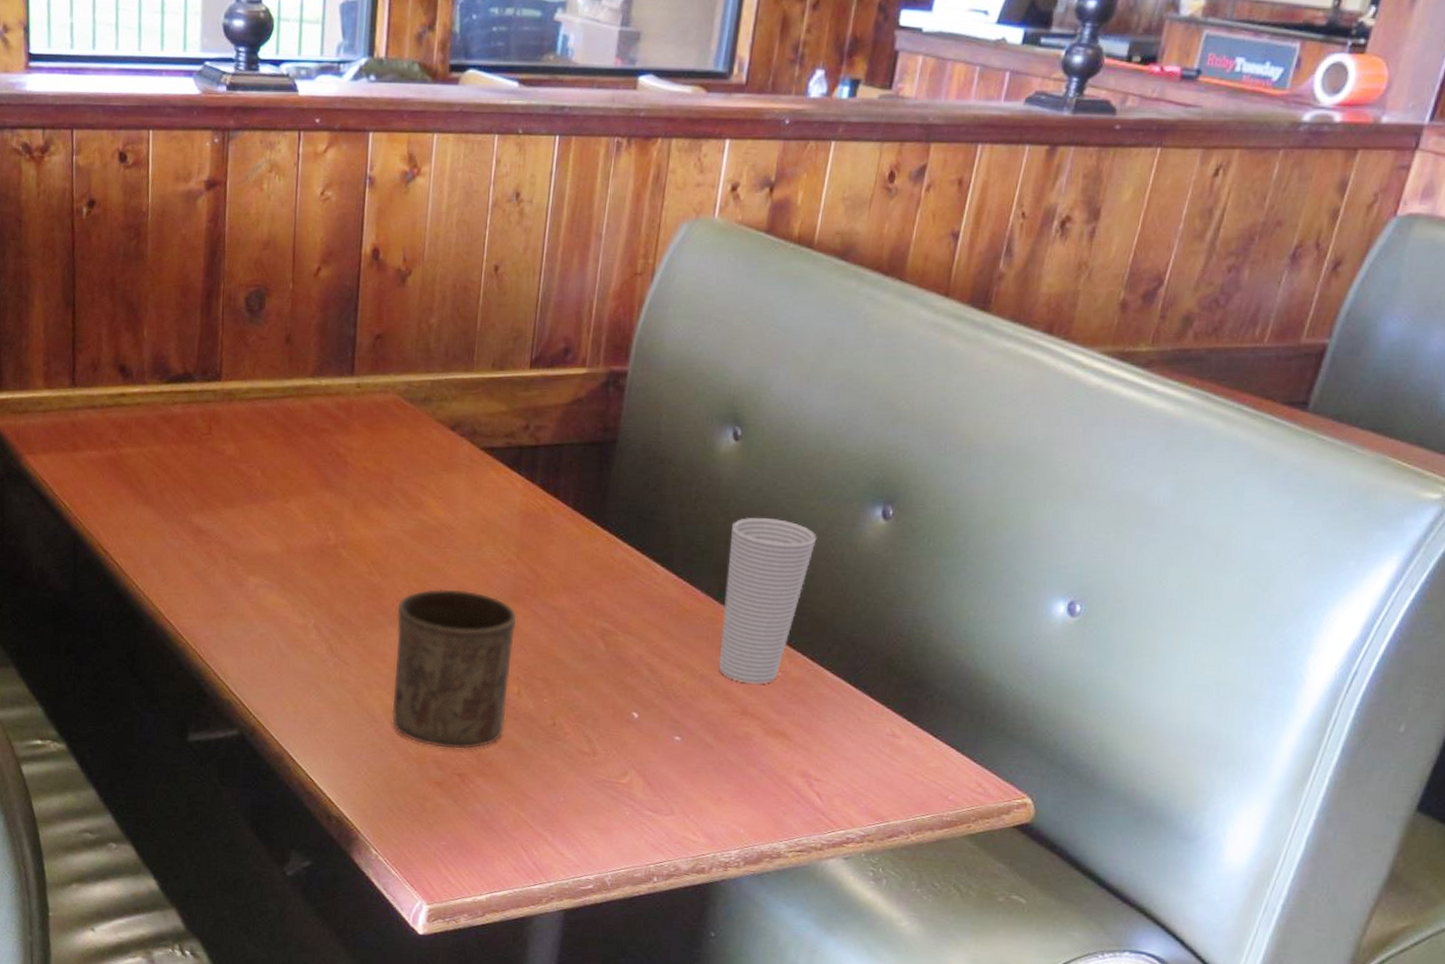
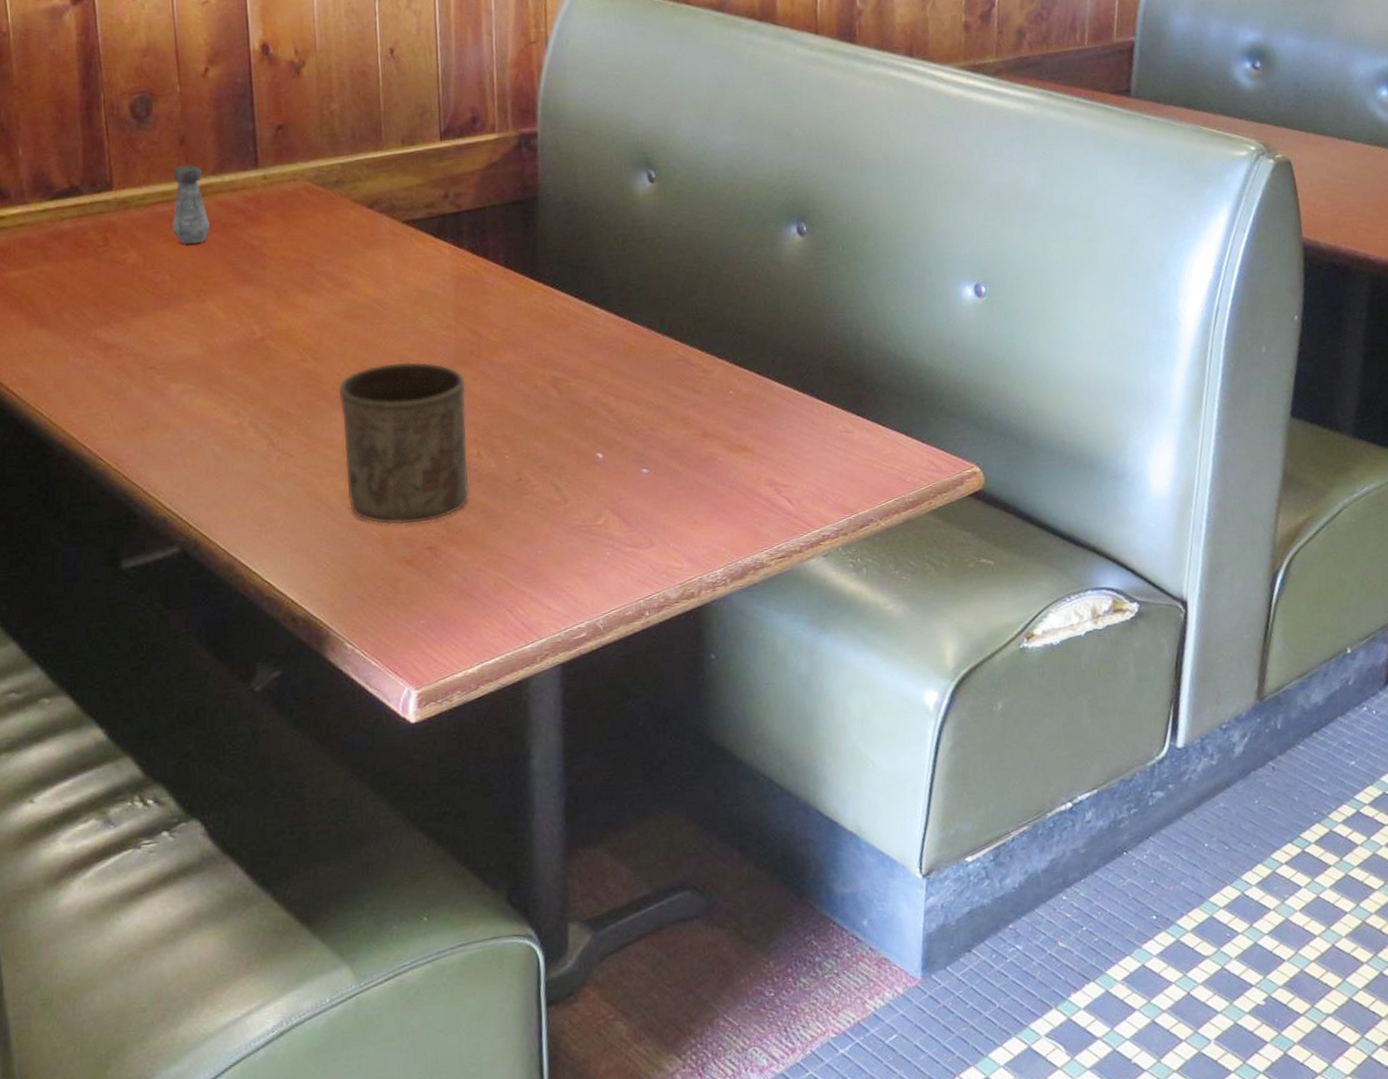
salt shaker: none [268,364,303,444] -> present [172,165,210,245]
cup: present [719,516,817,684] -> none [662,248,743,406]

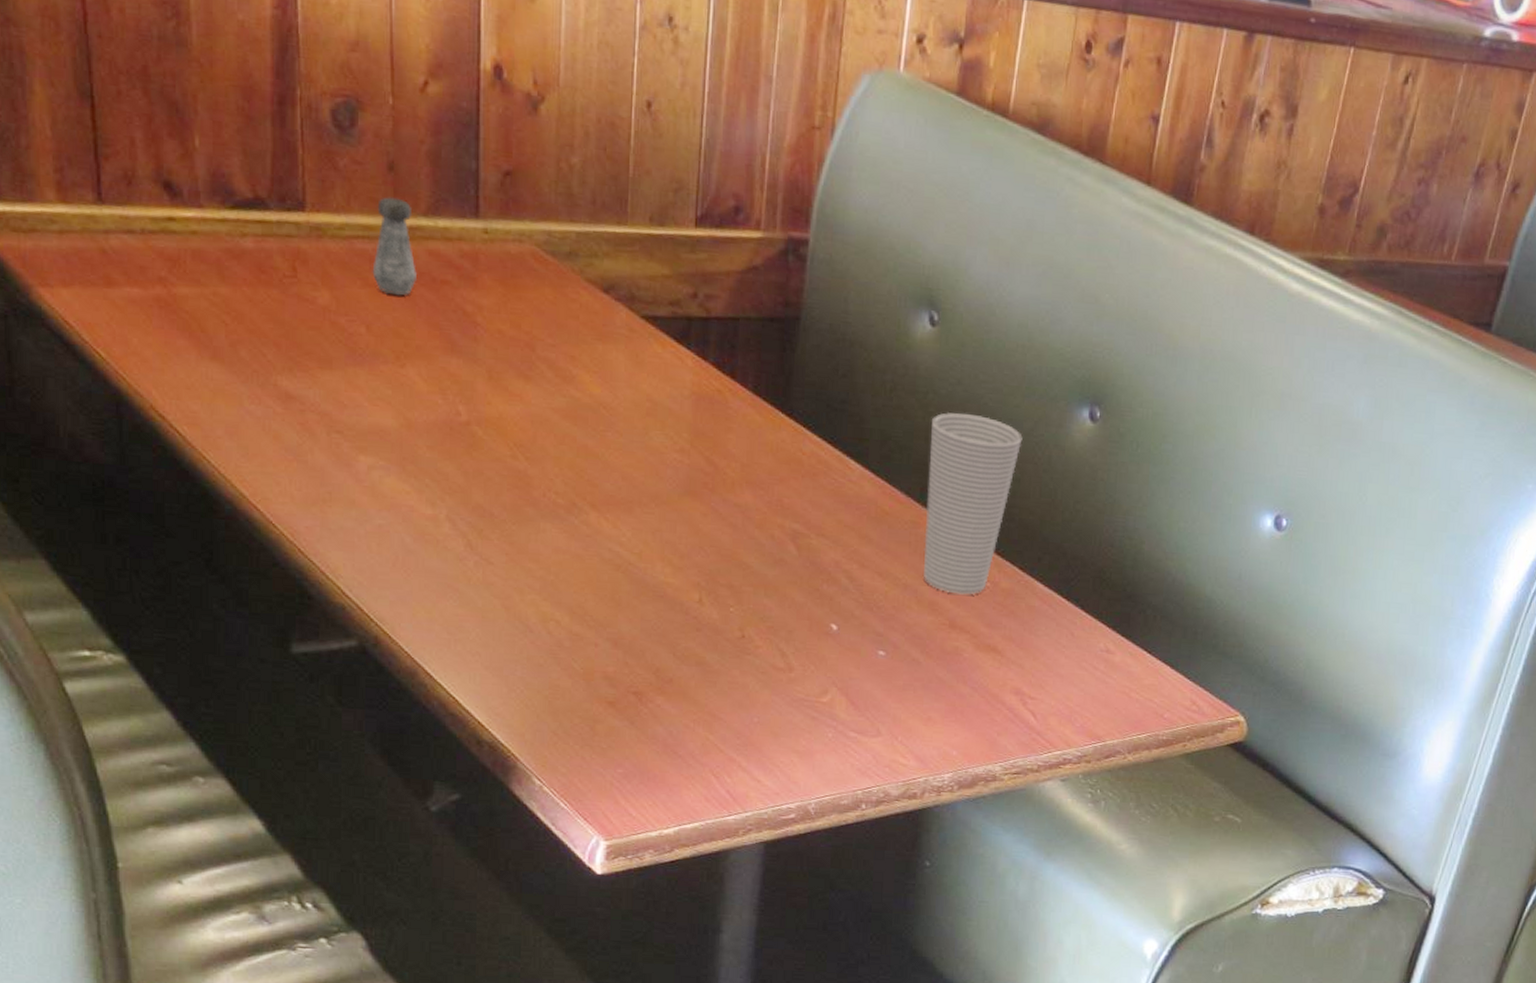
cup: present [338,361,470,525] -> none [549,478,694,665]
cup: none [662,248,743,406] -> present [924,411,1023,595]

